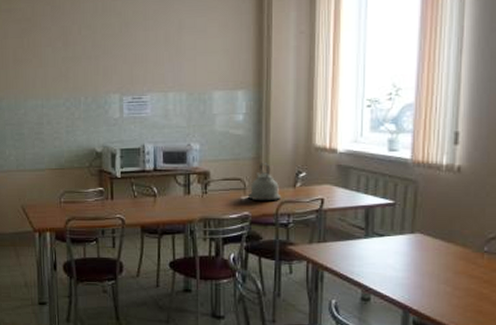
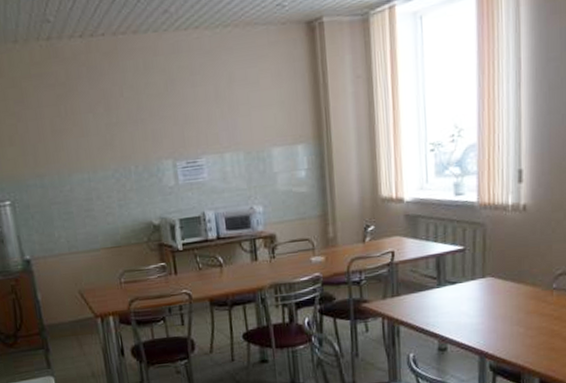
kettle: present [249,163,282,201] -> none [318,219,352,261]

